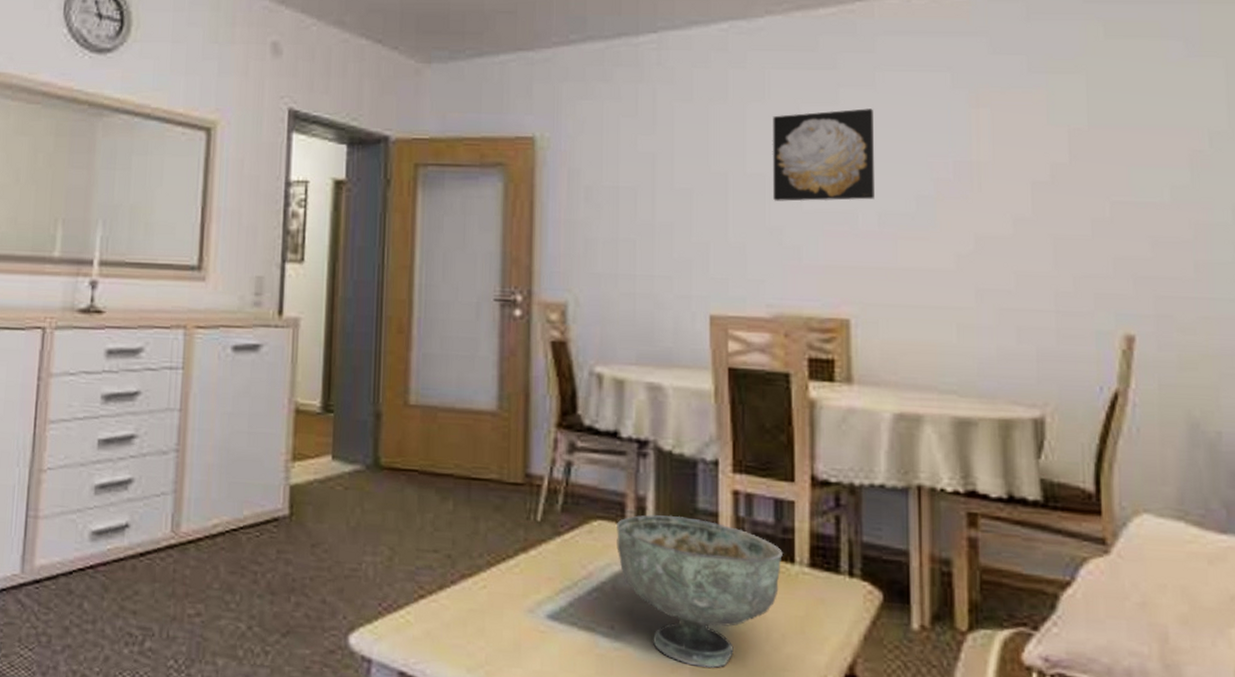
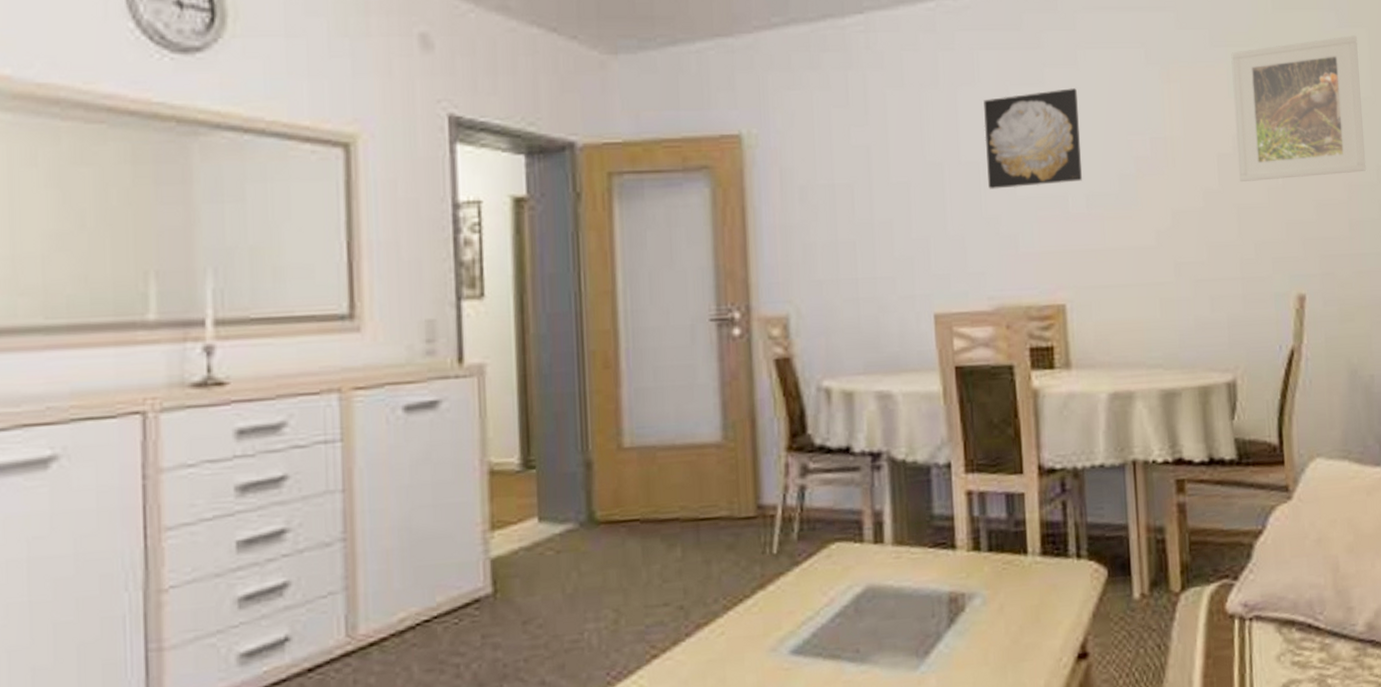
decorative bowl: present [616,515,783,669] -> none [855,525,1016,674]
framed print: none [1052,65,1219,212] -> present [1231,35,1367,181]

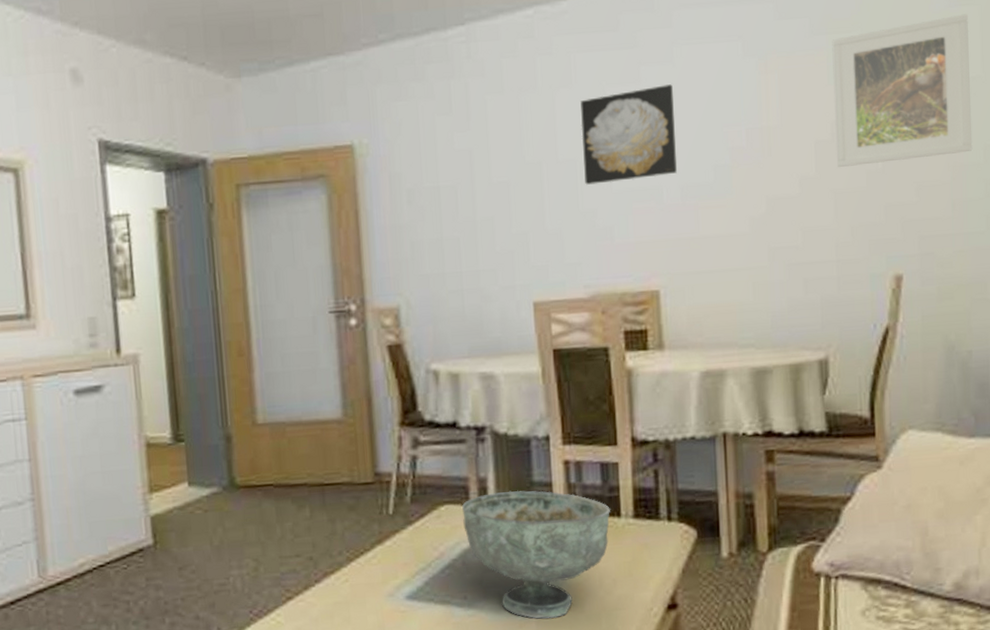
decorative bowl: none [855,525,1016,674] -> present [462,490,610,619]

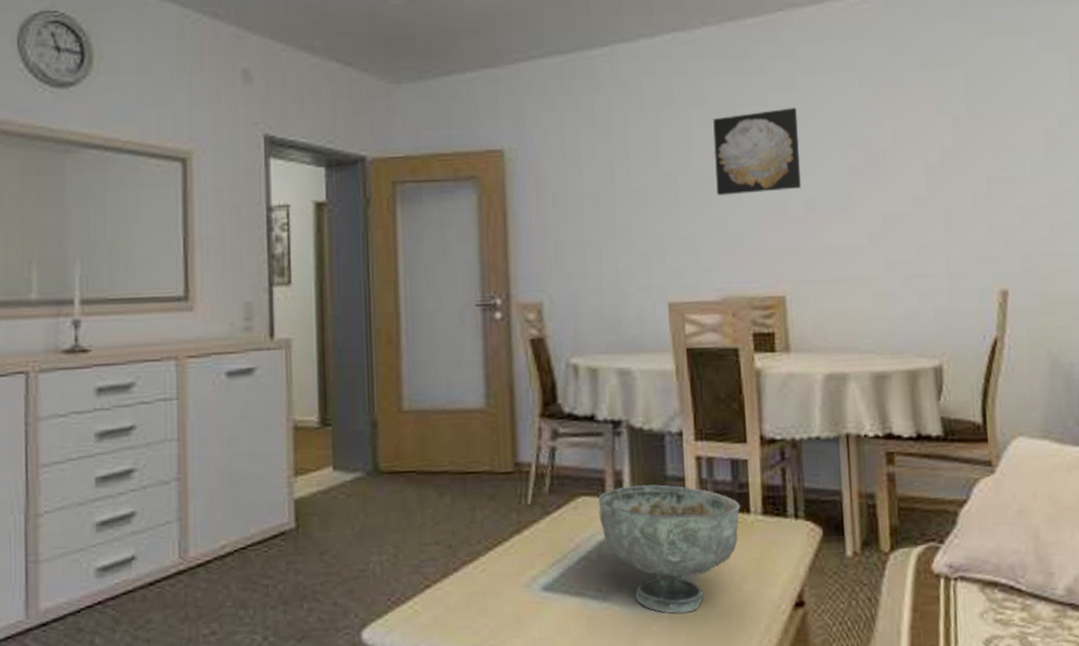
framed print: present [832,14,973,167] -> none [938,58,1067,189]

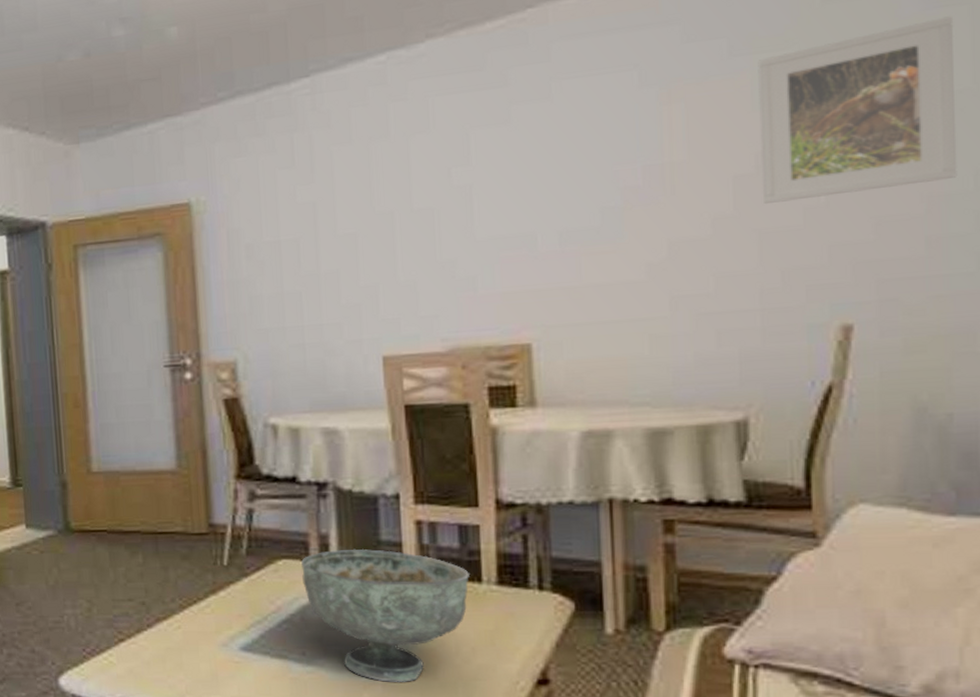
wall art: present [713,108,801,196] -> none [439,122,554,234]
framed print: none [938,58,1067,189] -> present [758,16,958,204]

